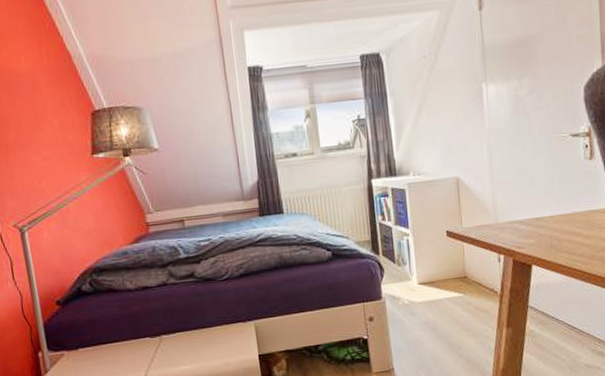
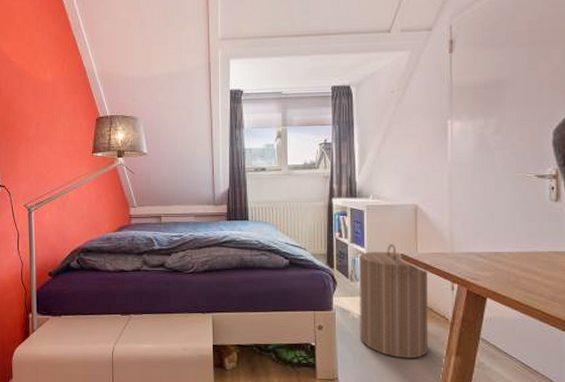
laundry hamper: none [404,221,480,339] -> present [358,244,428,358]

